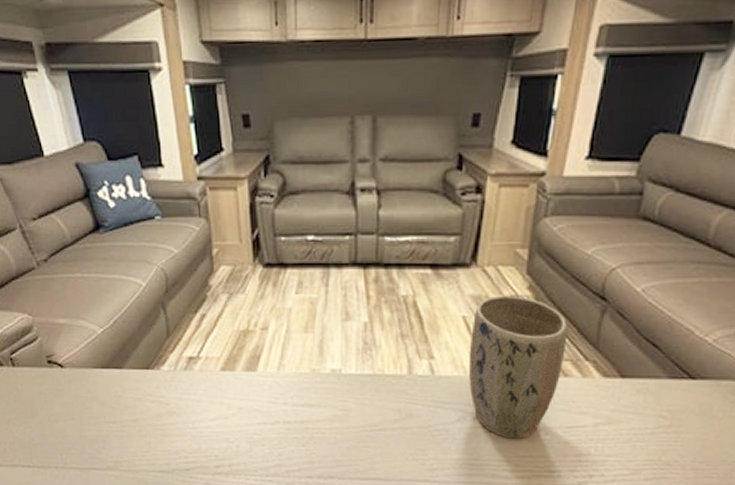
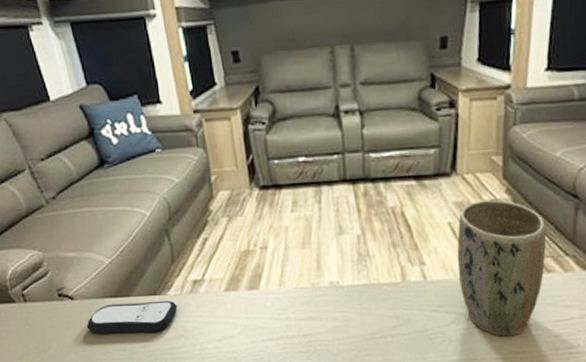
remote control: none [76,375,171,407] -> present [86,300,178,333]

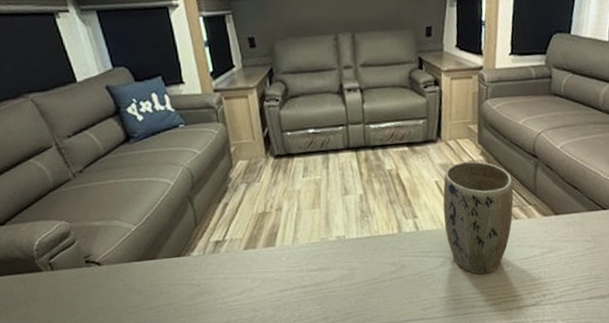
remote control: present [86,300,178,333] -> none [113,260,201,295]

